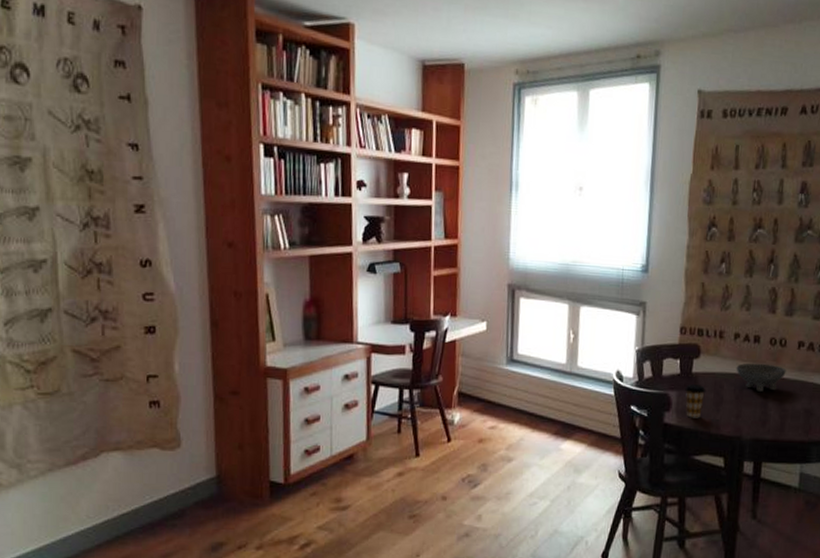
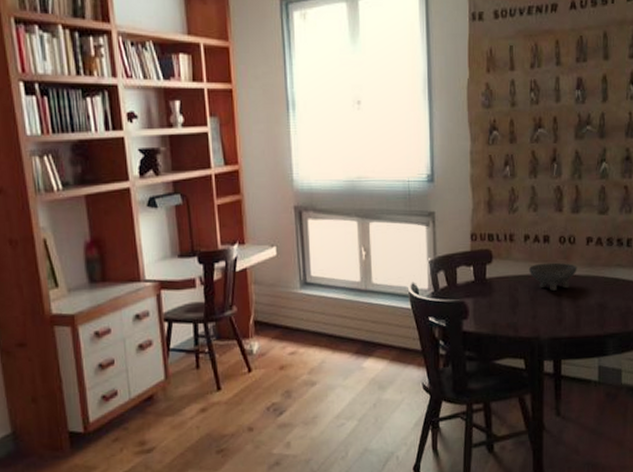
coffee cup: present [685,384,706,418] -> none [481,290,502,324]

